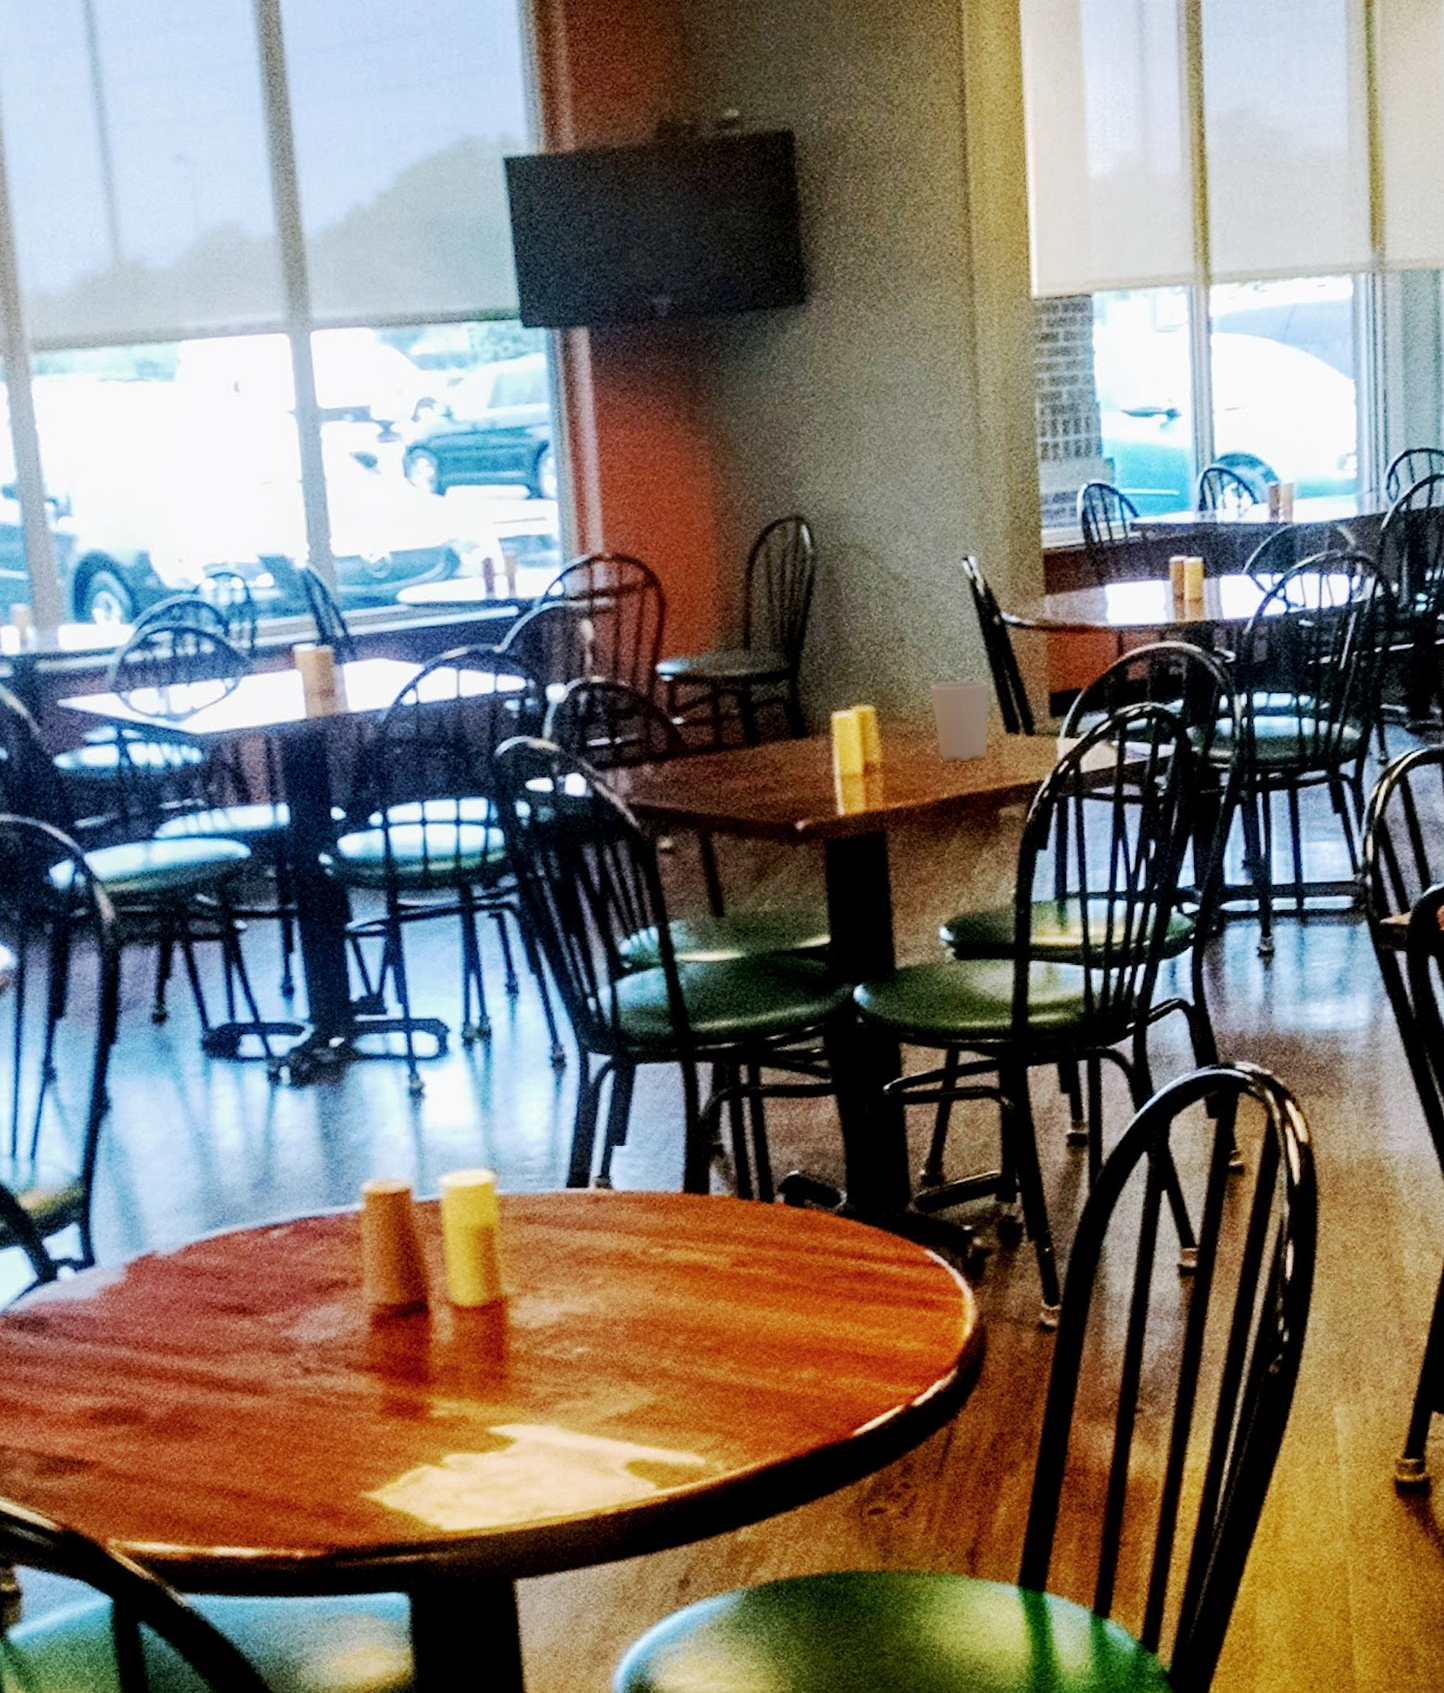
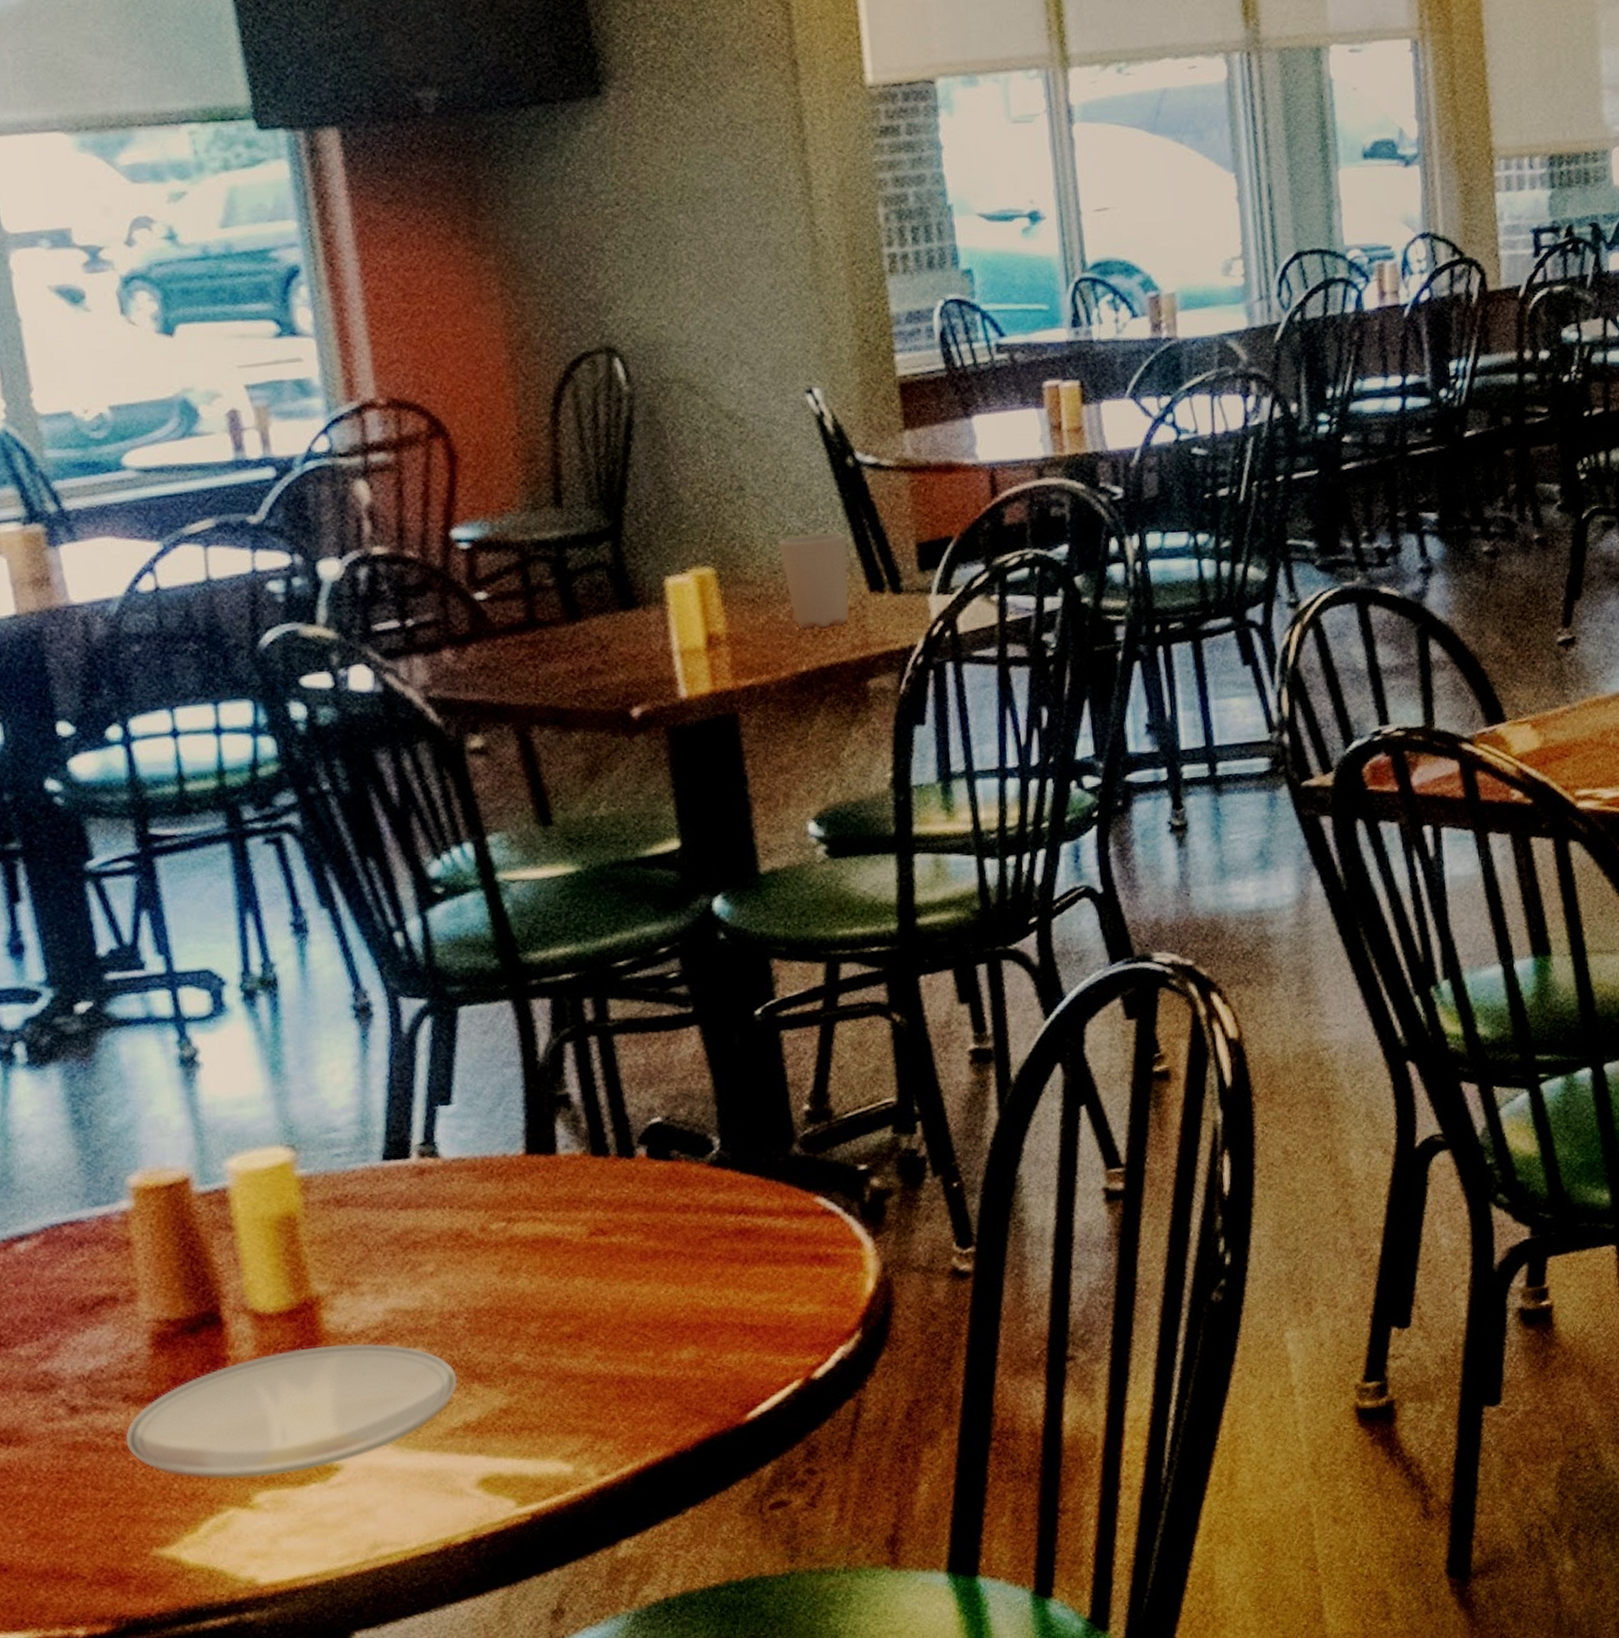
plate: none [346,1337,616,1442] -> present [125,1343,458,1479]

